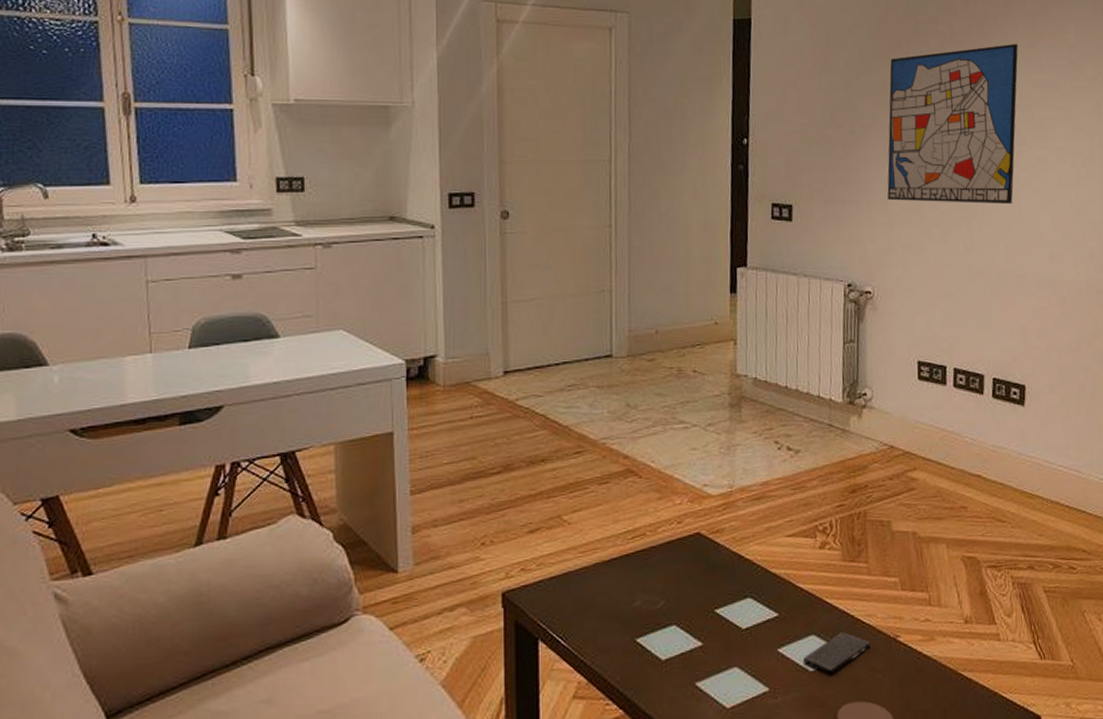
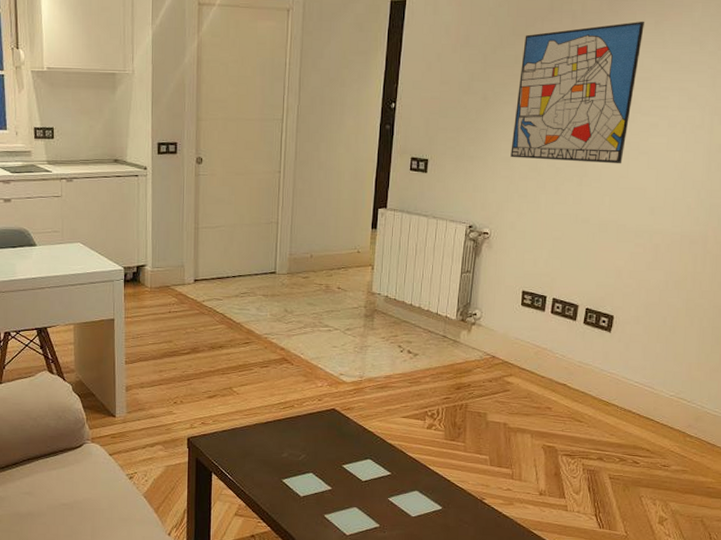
smartphone: present [802,632,870,674] -> none [407,491,461,520]

